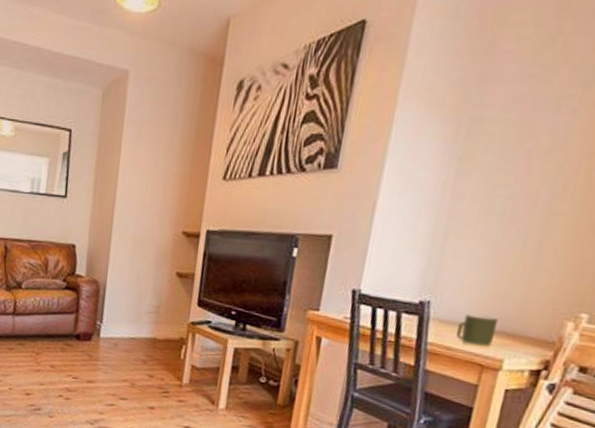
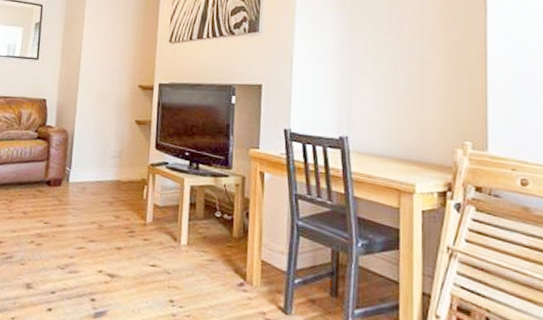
mug: present [456,314,499,348] -> none [374,146,404,175]

